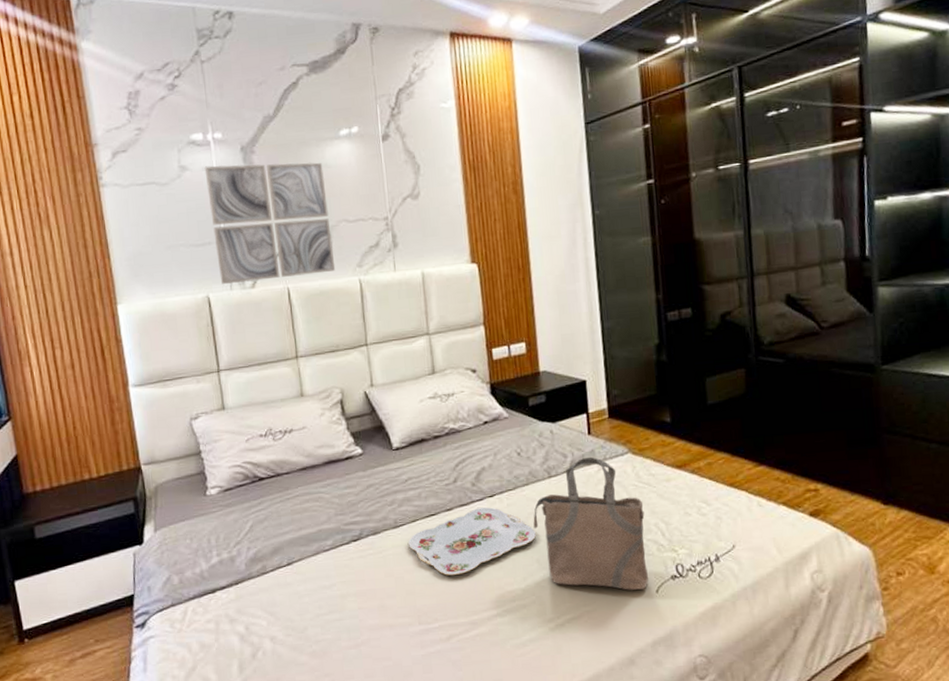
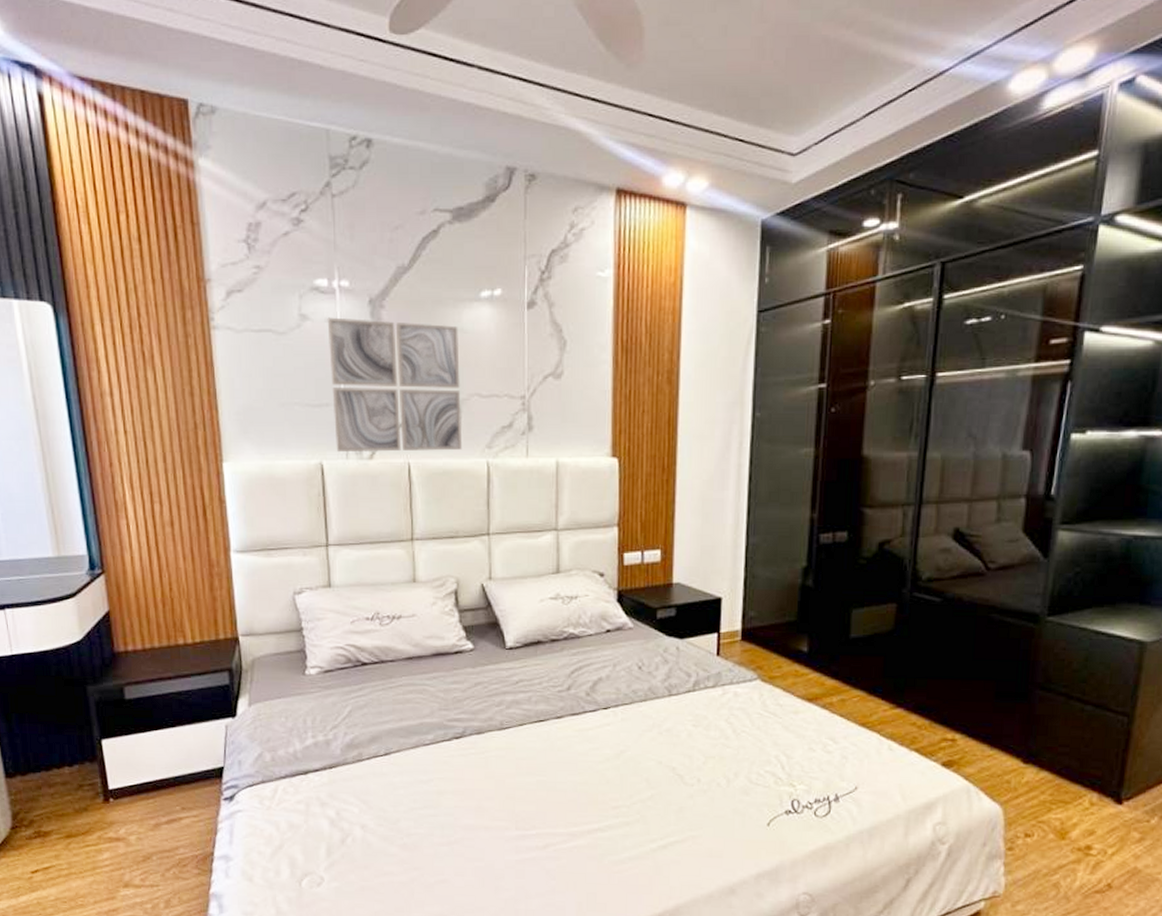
serving tray: present [408,507,536,576] -> none [513,719,648,785]
tote bag: present [533,456,649,590] -> none [647,679,766,821]

